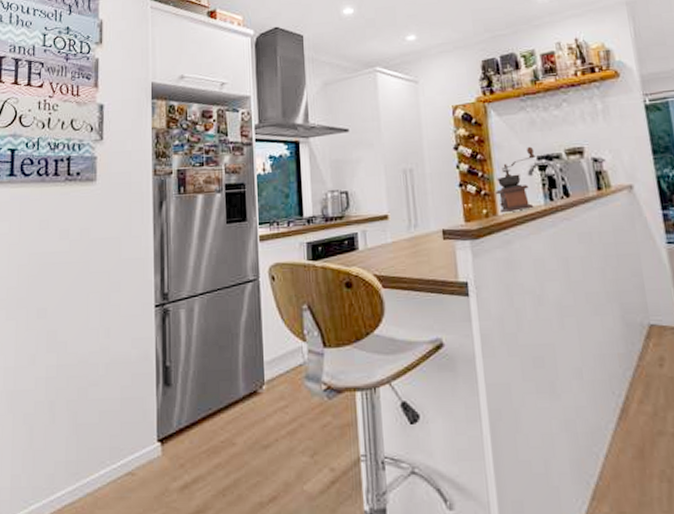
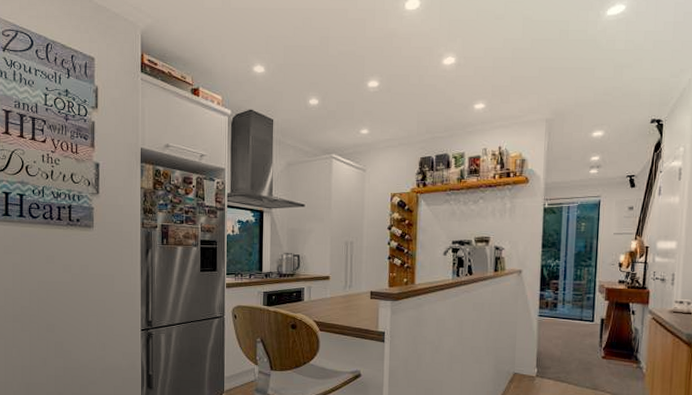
coffee grinder: present [496,146,535,214] -> none [416,232,451,283]

